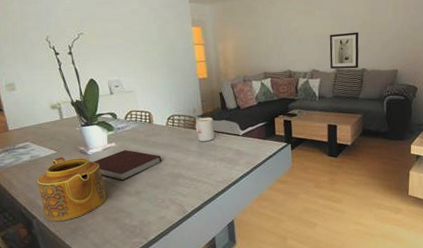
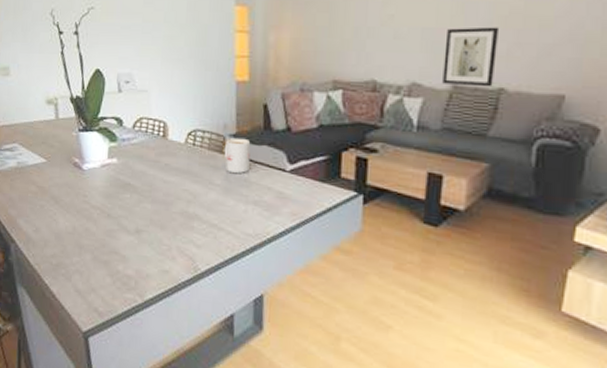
teapot: present [37,156,106,222] -> none [21,168,99,253]
notebook: present [93,149,162,181] -> none [88,169,174,212]

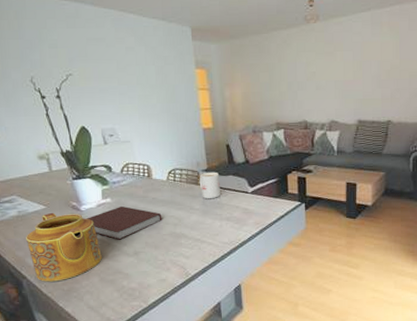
teapot: none [21,168,99,253] -> present [26,212,102,282]
notebook: none [88,169,174,212] -> present [87,205,162,240]
wall art: present [442,26,498,87] -> none [351,78,385,121]

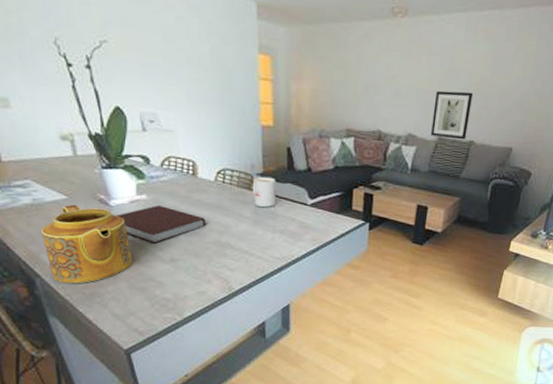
wall art: none [351,78,385,121] -> present [431,90,473,140]

